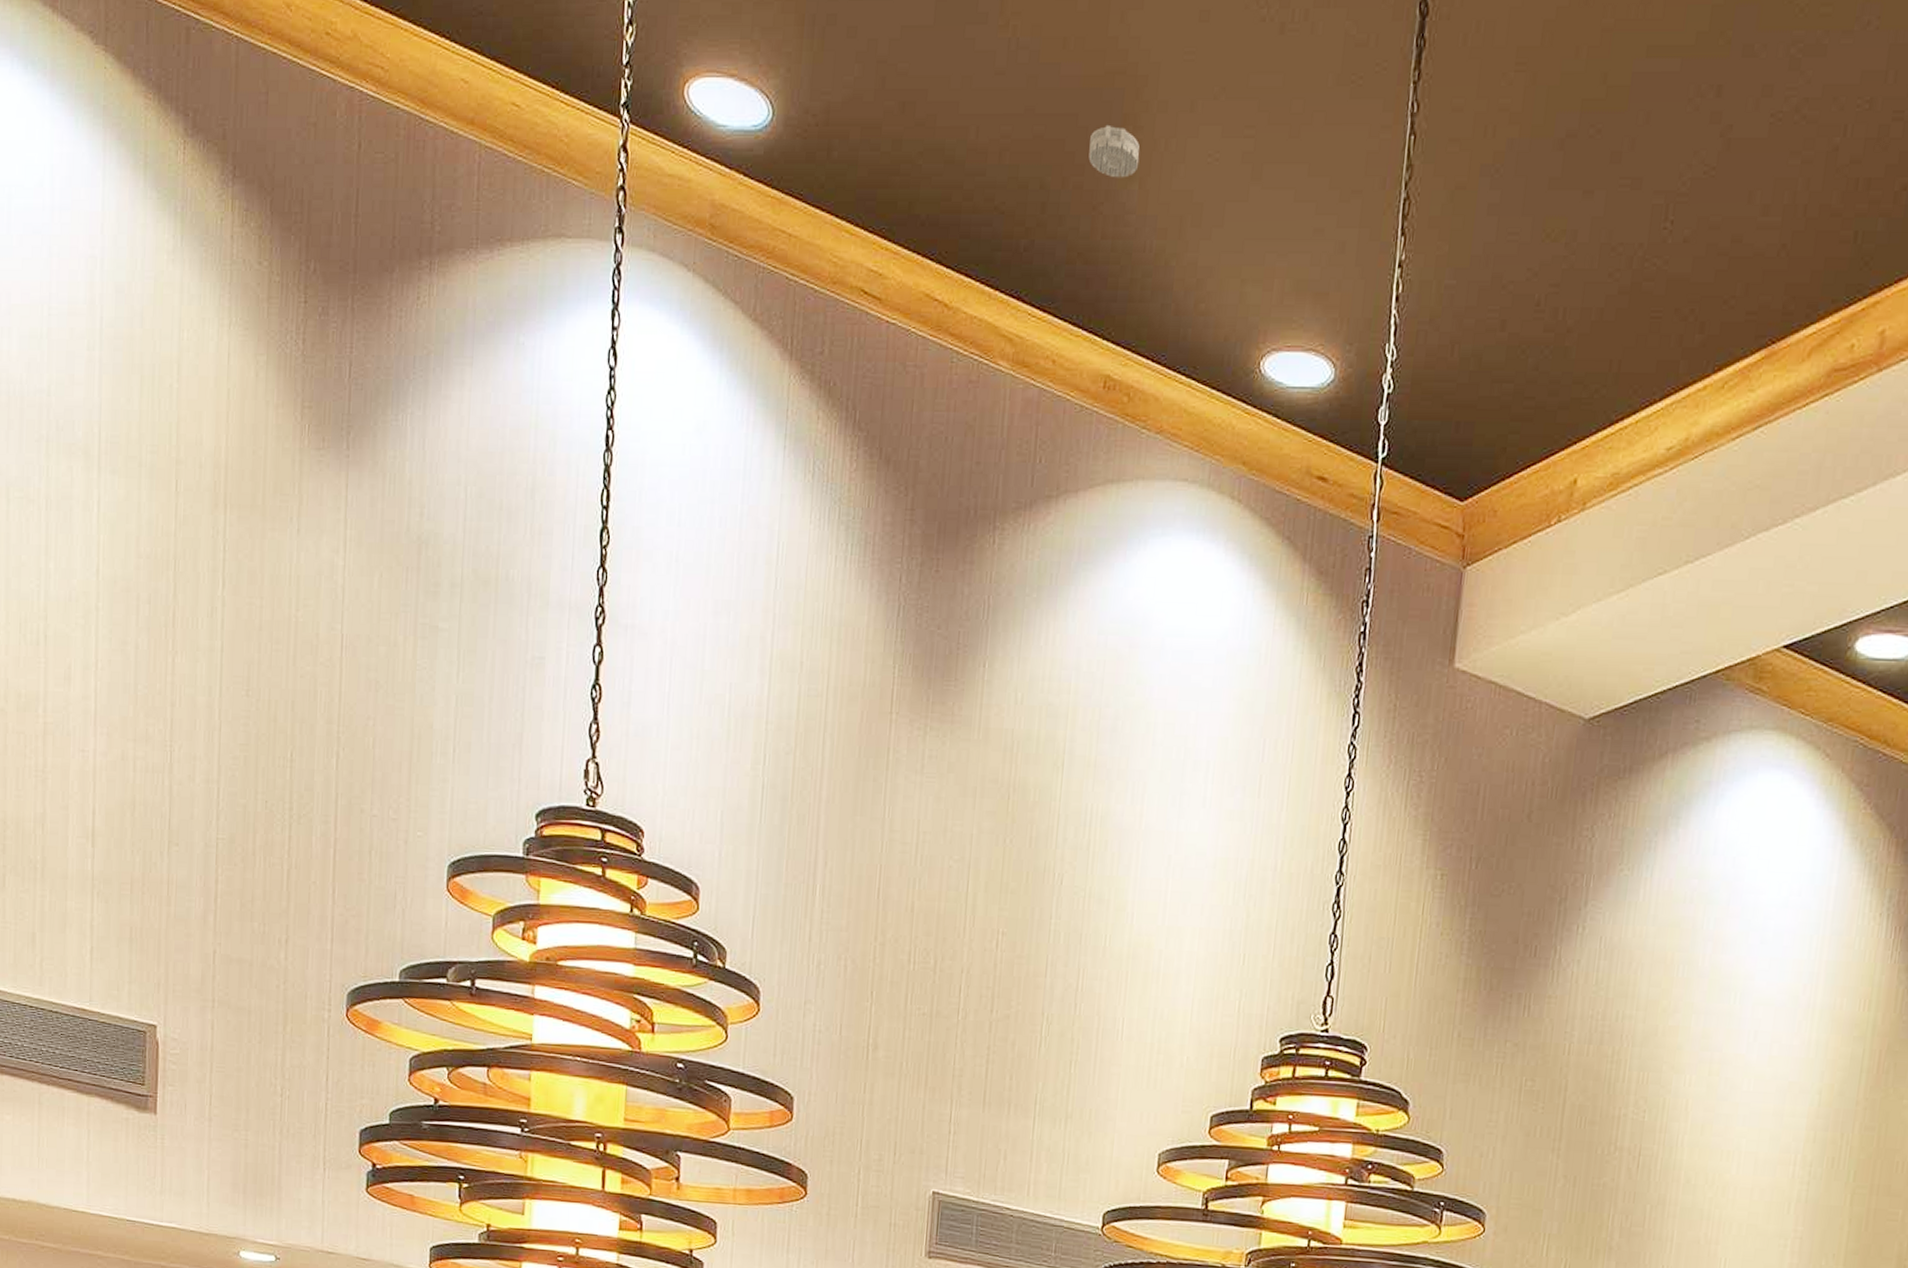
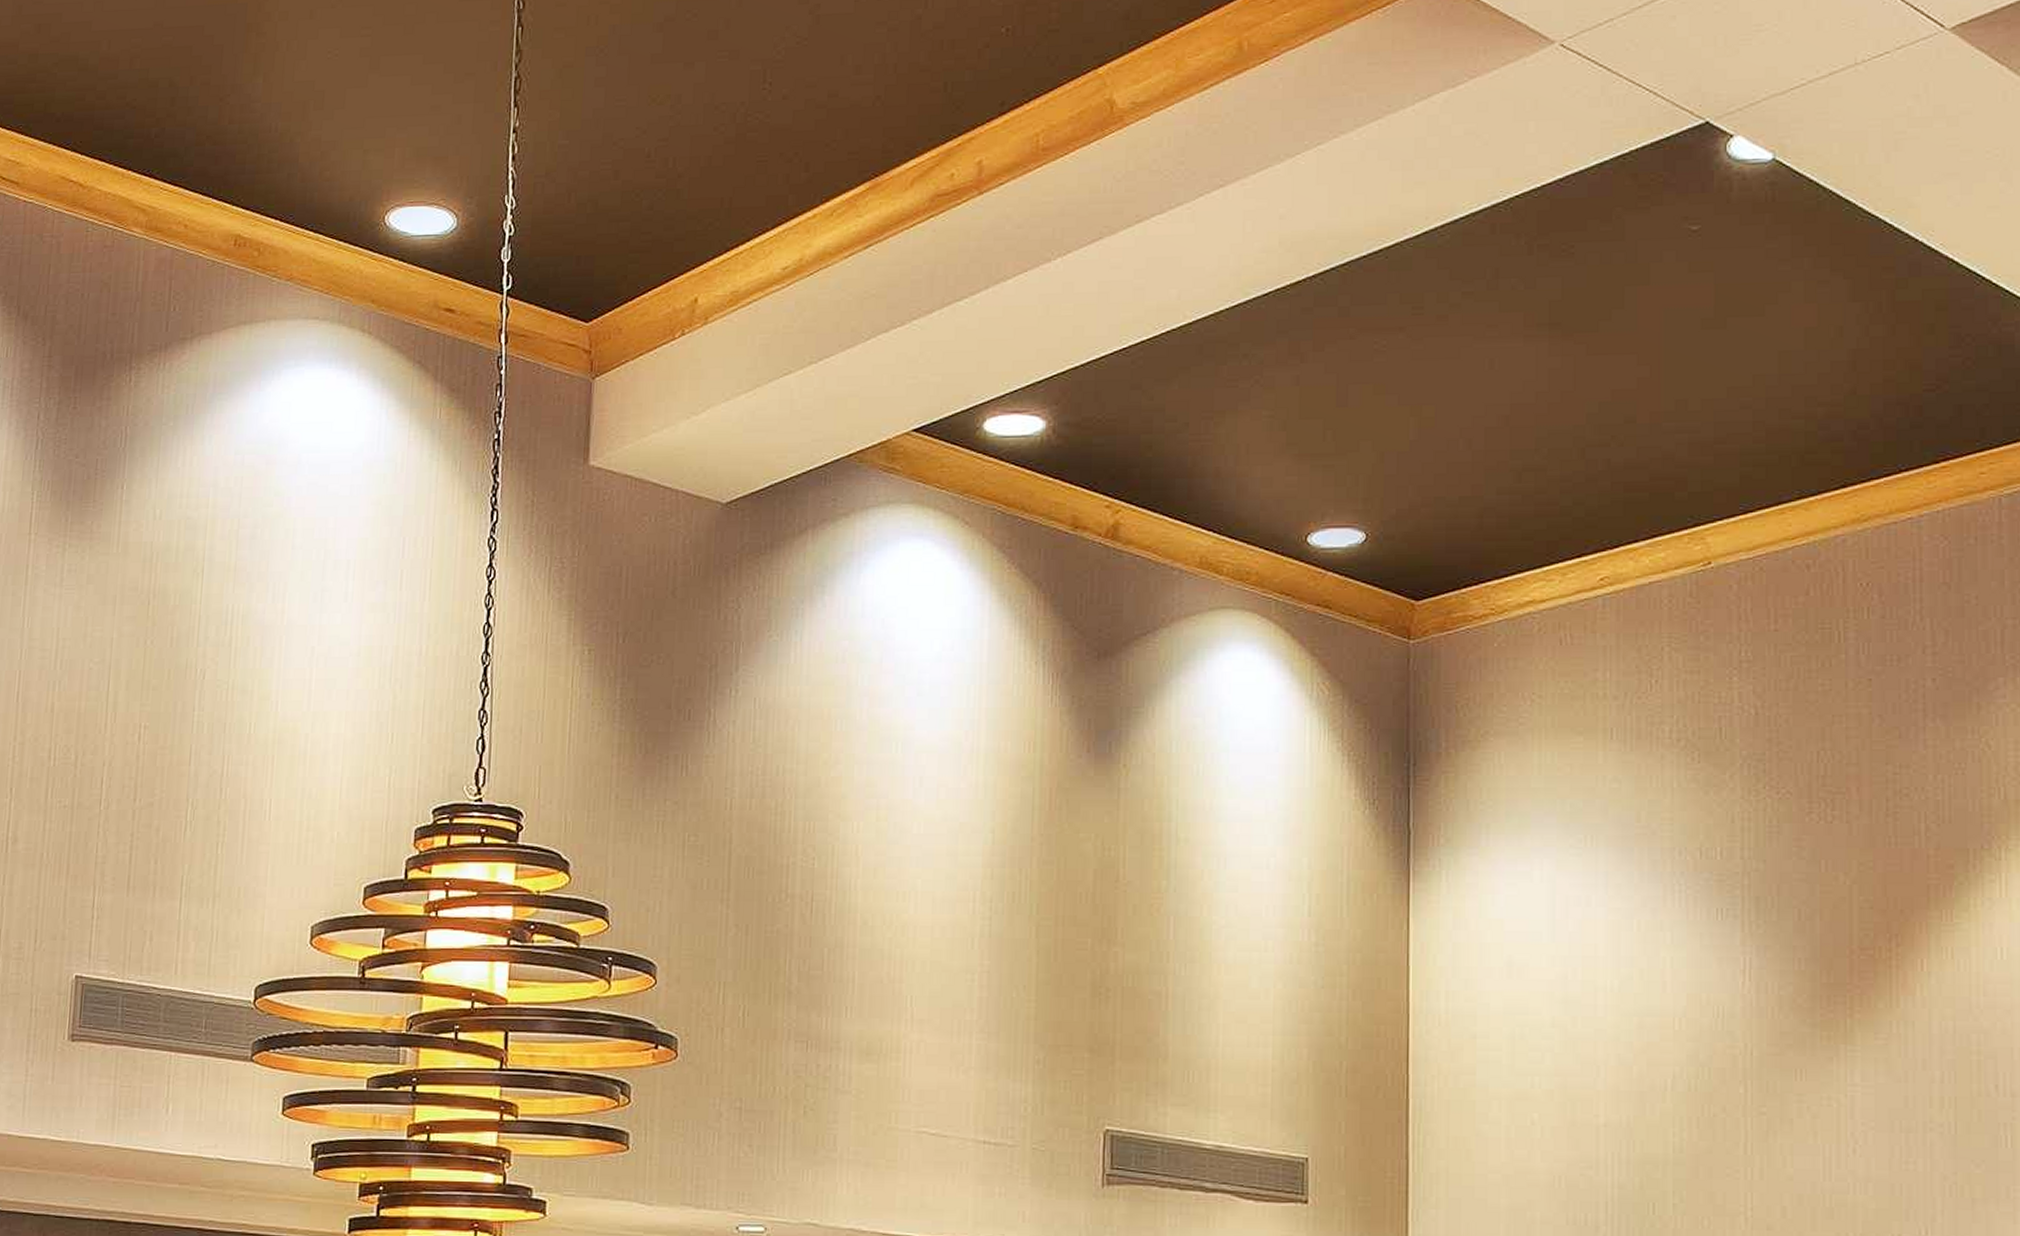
smoke detector: present [1088,124,1140,178] -> none [215,32,263,75]

